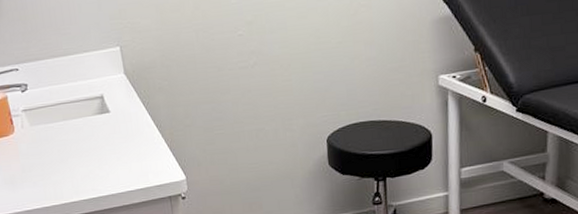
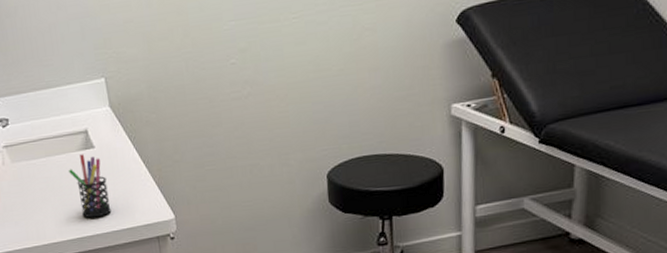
pen holder: none [85,118,126,179] -> present [69,154,112,218]

